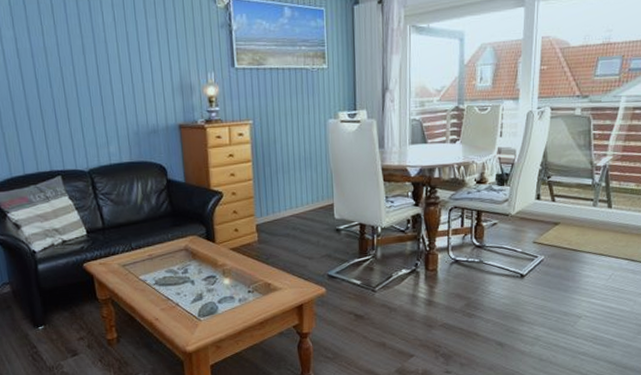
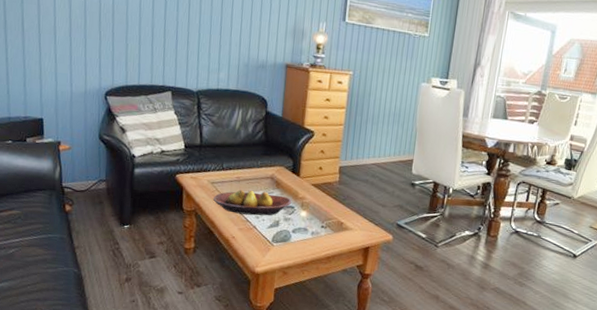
fruit bowl: none [127,265,212,294] -> present [212,189,292,216]

